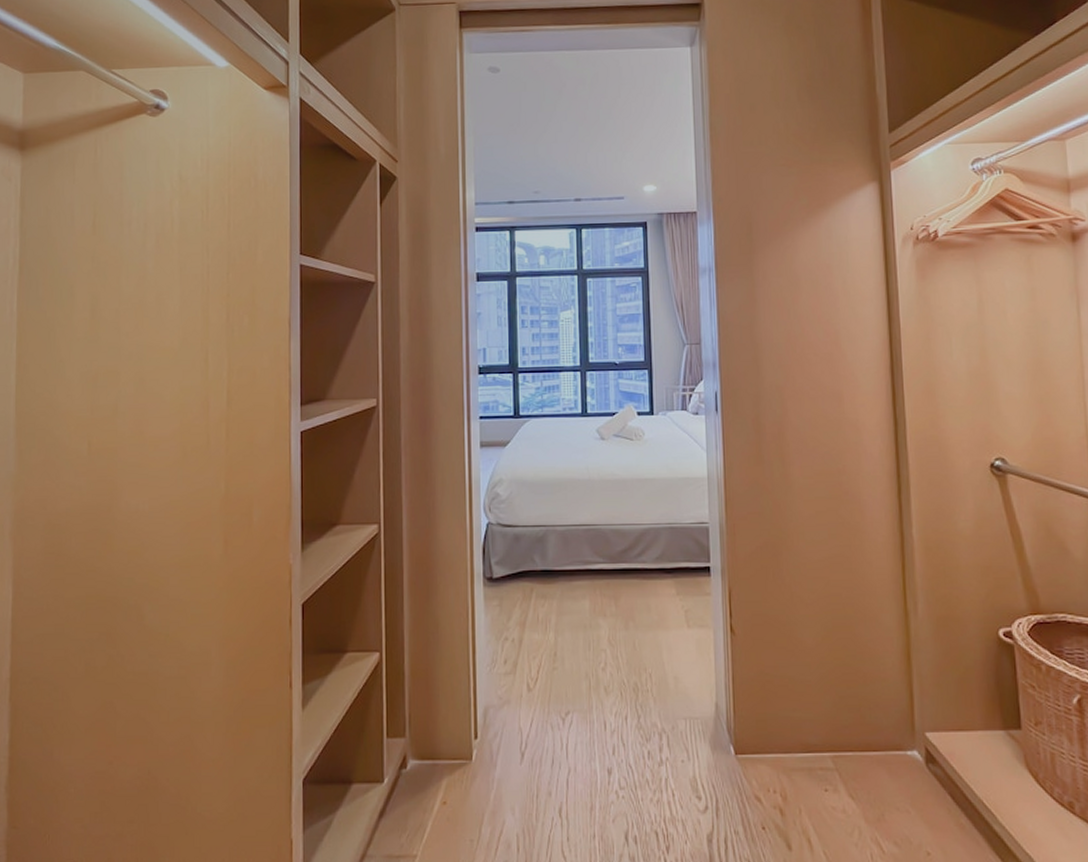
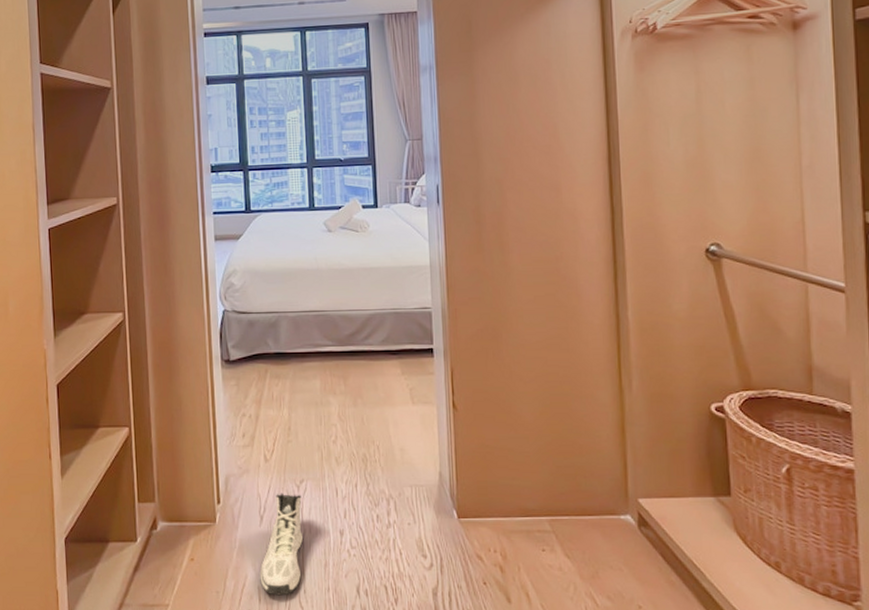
sneaker: none [519,726,567,844] -> present [259,493,303,596]

